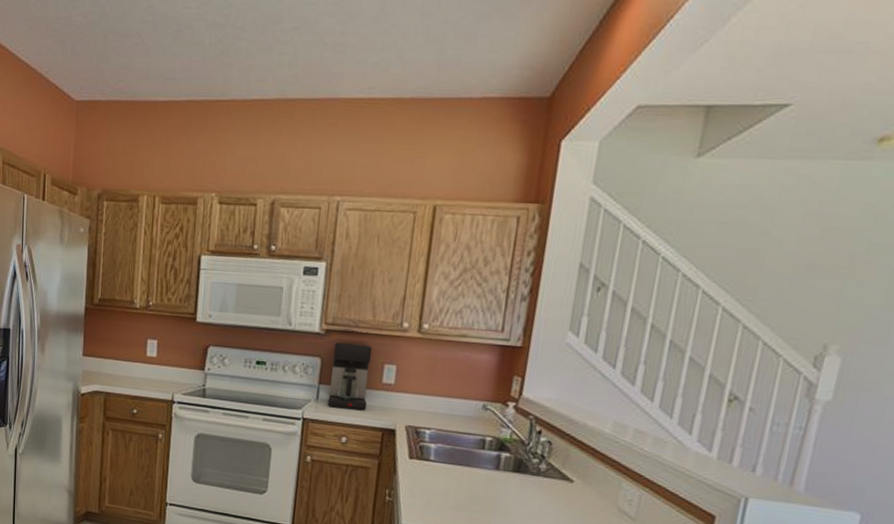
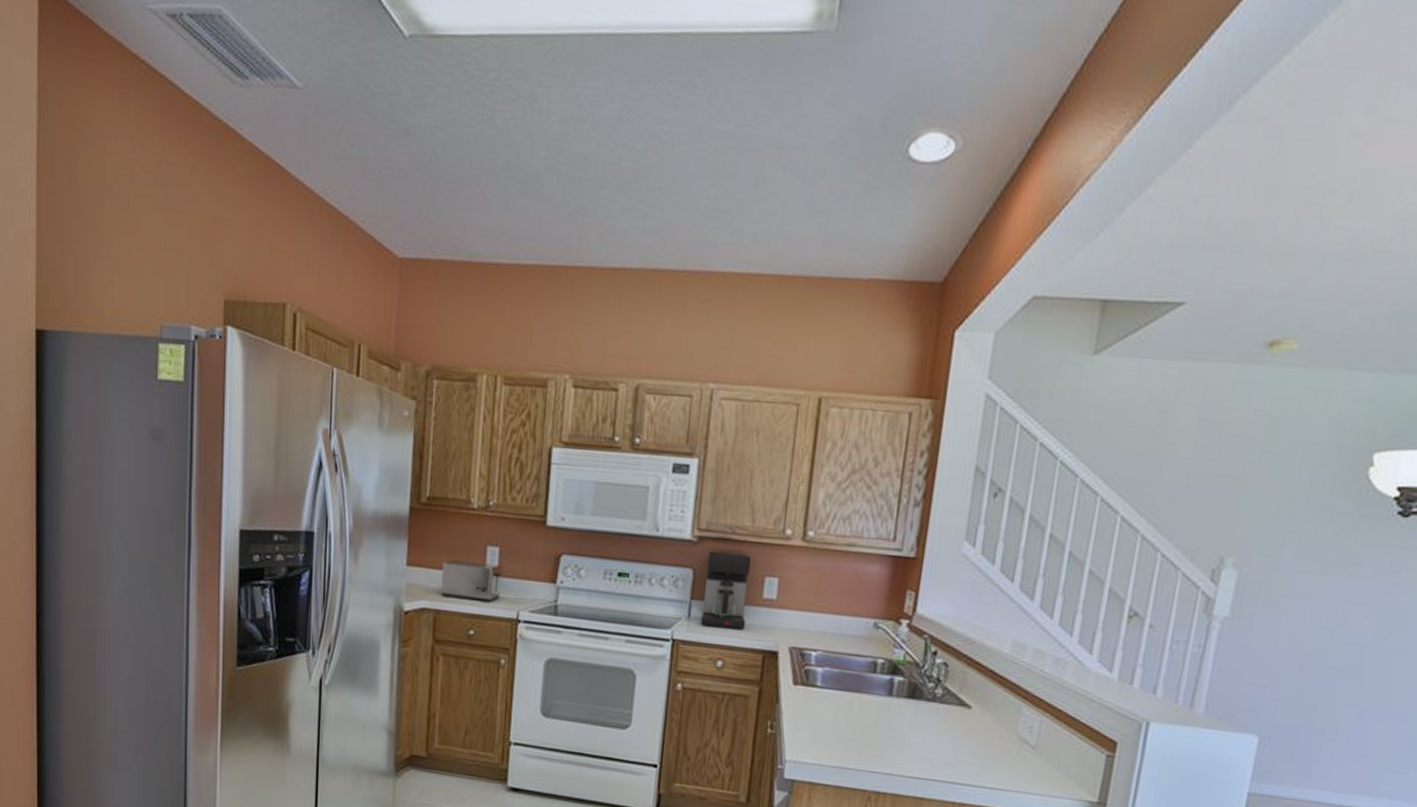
toaster: none [109,350,161,387] -> present [440,559,503,603]

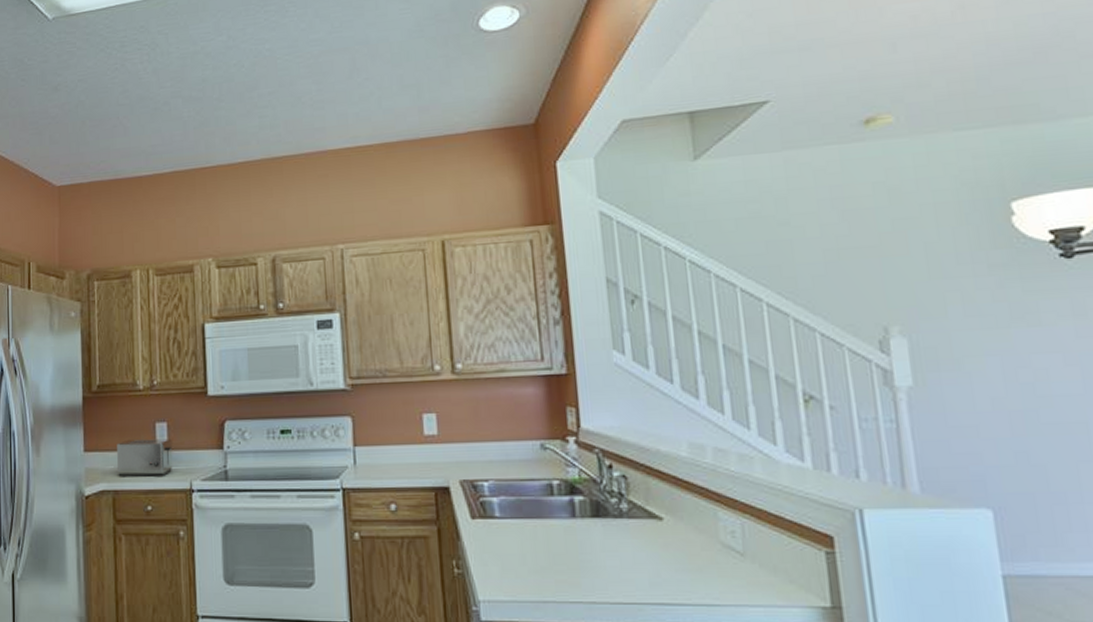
coffee maker: present [700,551,752,630] -> none [364,395,413,471]

